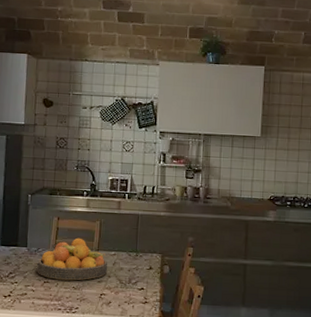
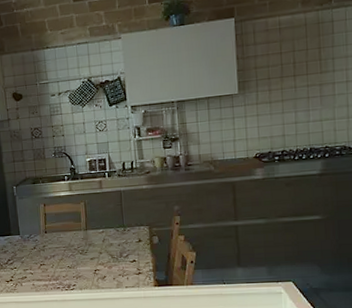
fruit bowl: present [37,238,108,281] -> none [31,220,98,262]

